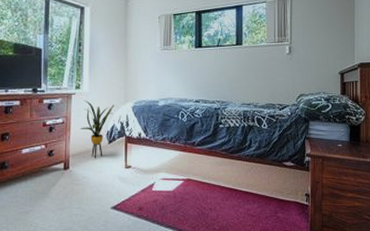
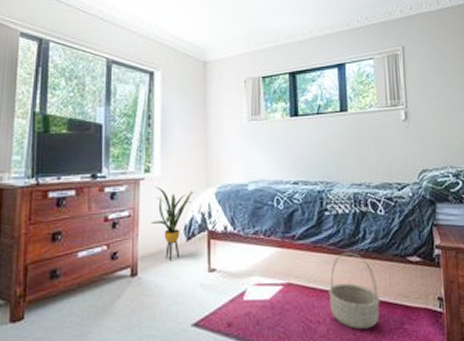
basket: none [219,157,260,216] -> present [328,252,380,330]

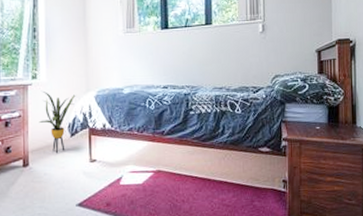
basket: present [328,252,380,330] -> none [191,144,235,207]

